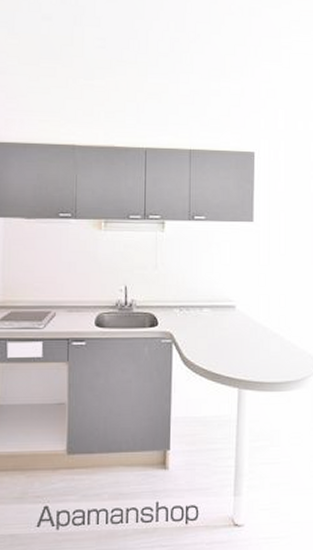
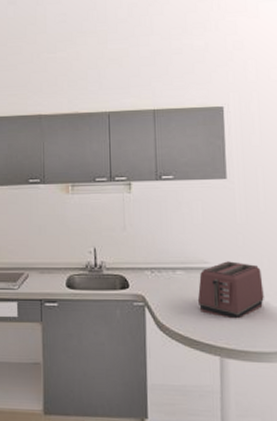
toaster: none [221,300,279,353] -> present [197,261,264,319]

